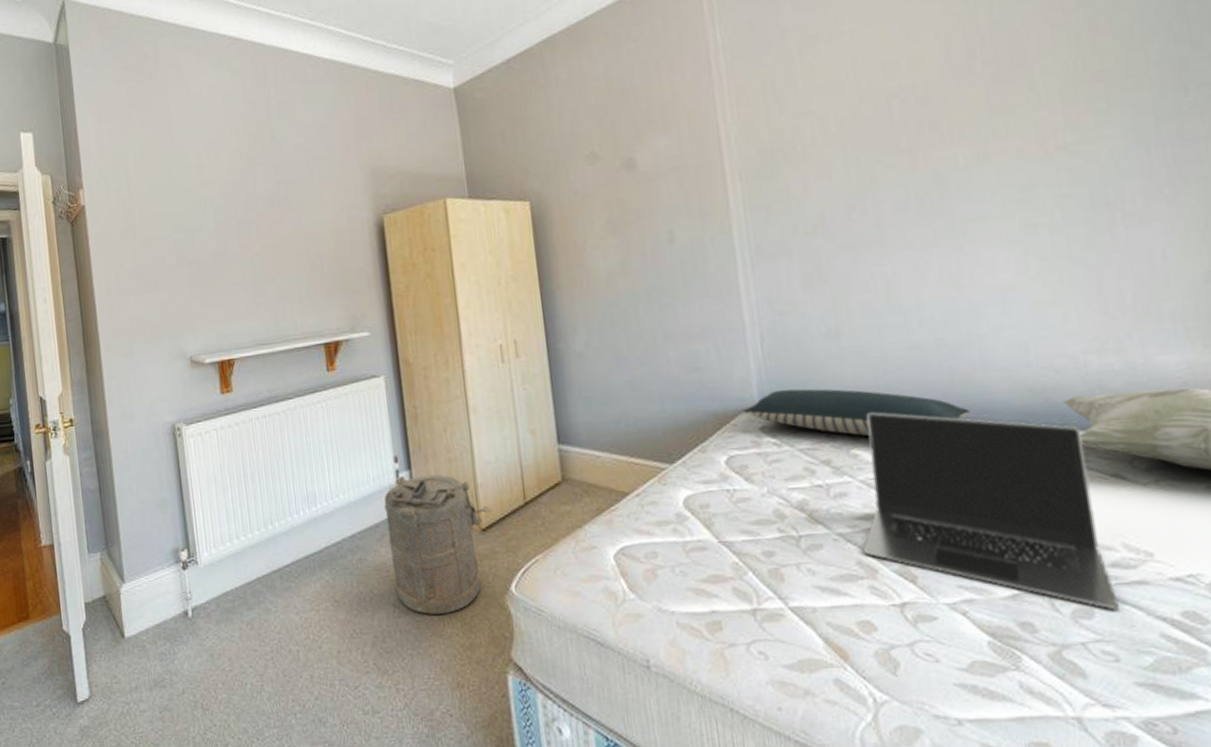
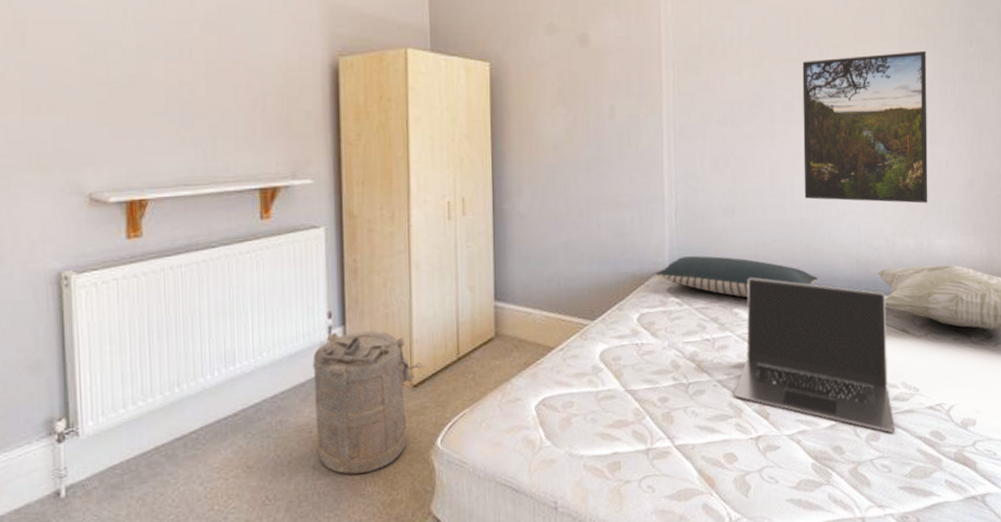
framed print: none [915,112,1138,315] -> present [802,50,928,204]

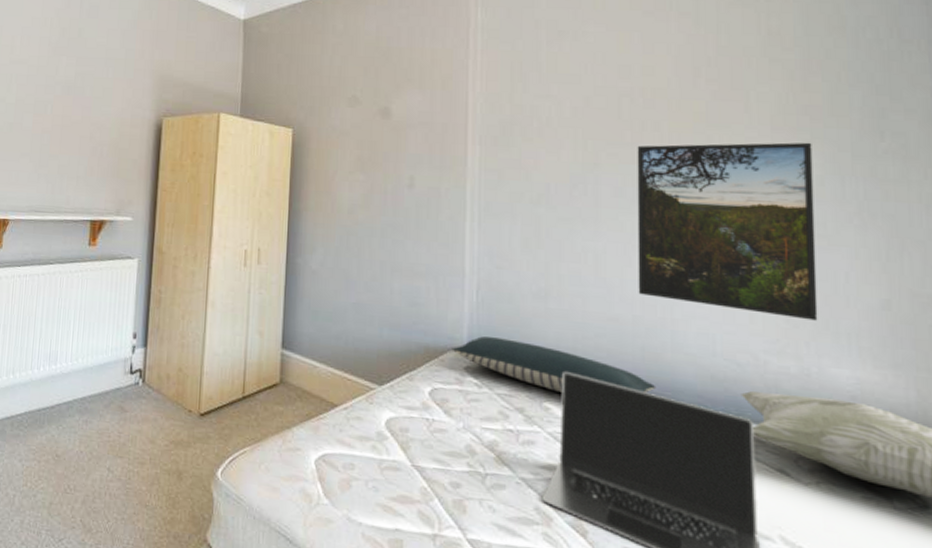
laundry hamper: present [312,331,422,475] -> none [113,352,210,486]

